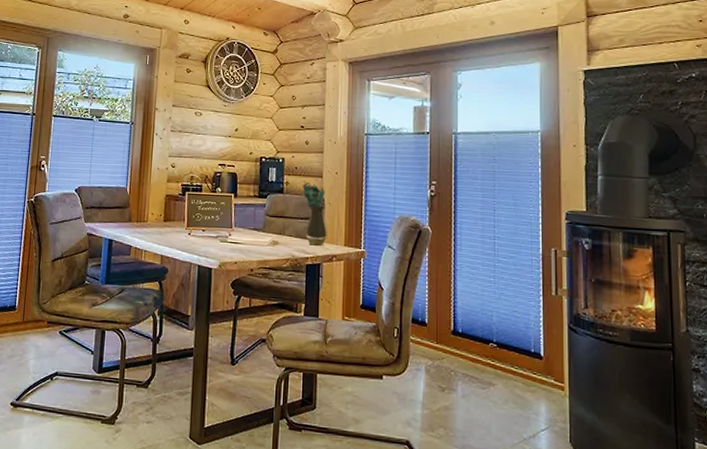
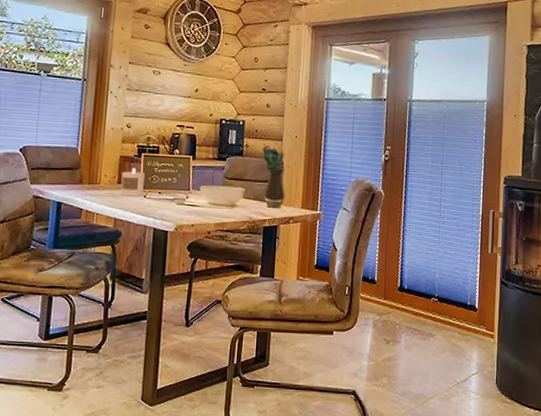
candle: none [166,206,190,234] -> present [120,168,146,197]
bowl: none [241,222,288,244] -> present [199,185,246,207]

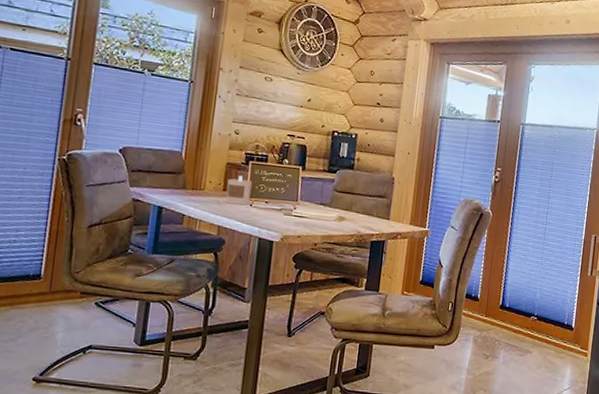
bowl: present [199,185,246,207] -> none [307,196,356,220]
vase: present [262,144,285,208] -> none [373,159,396,224]

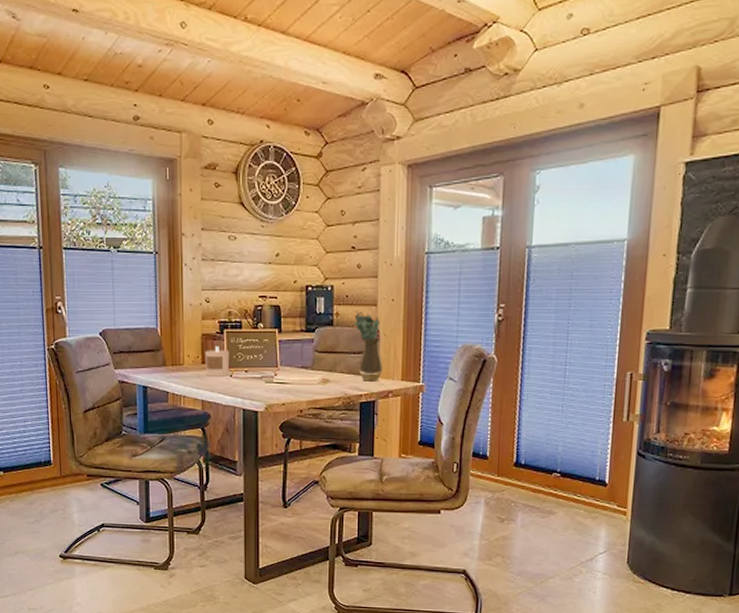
vase: none [373,159,396,224] -> present [355,311,383,382]

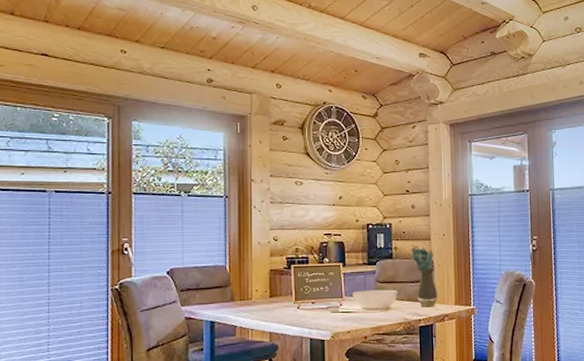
candle: present [205,346,230,377] -> none [273,280,297,309]
bowl: none [288,360,339,383] -> present [352,289,399,311]

